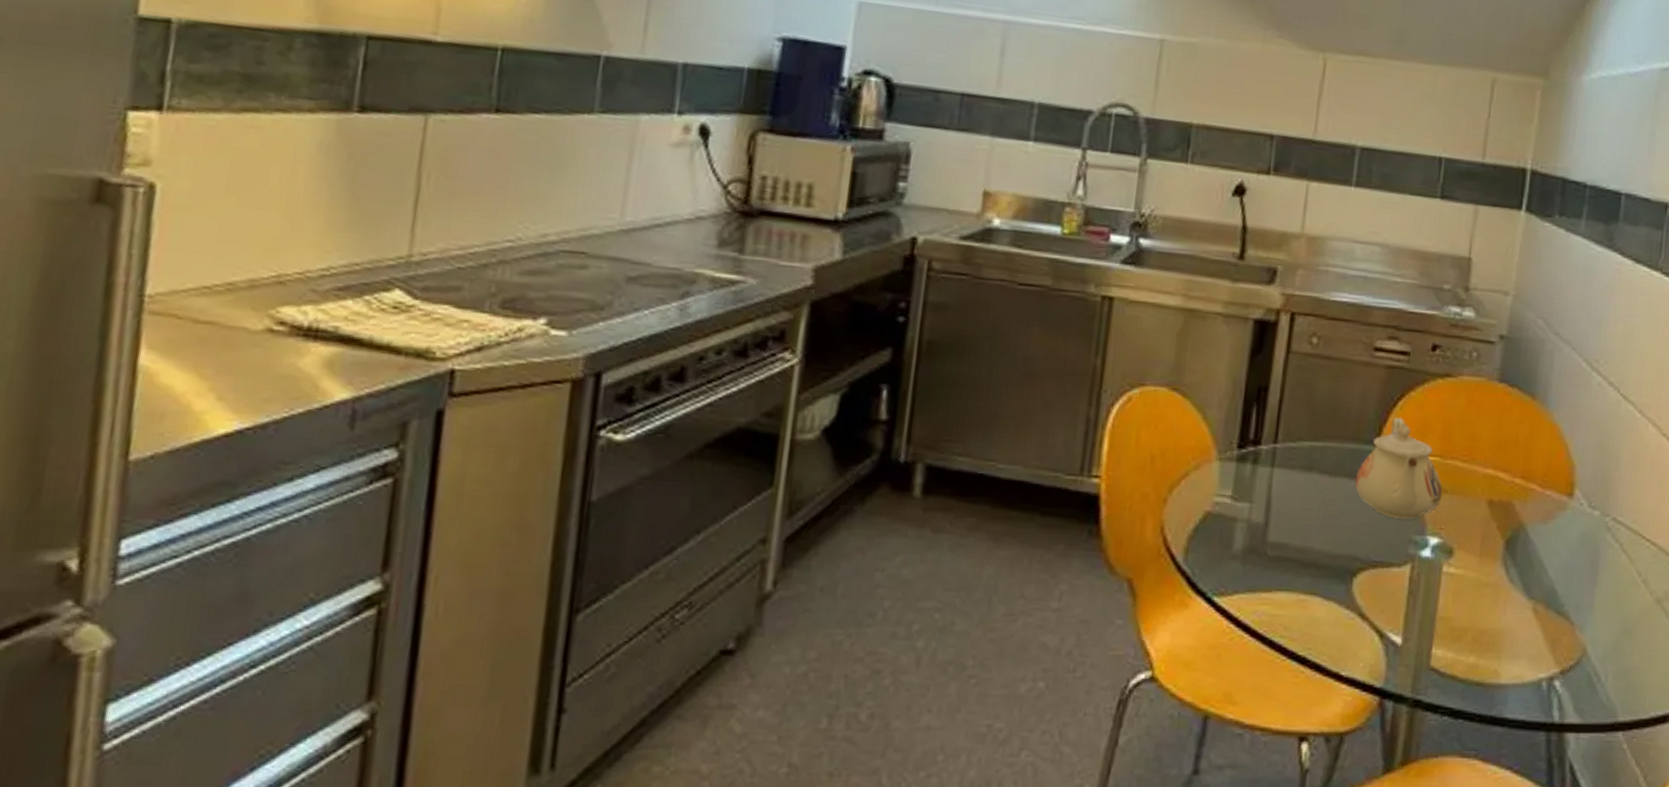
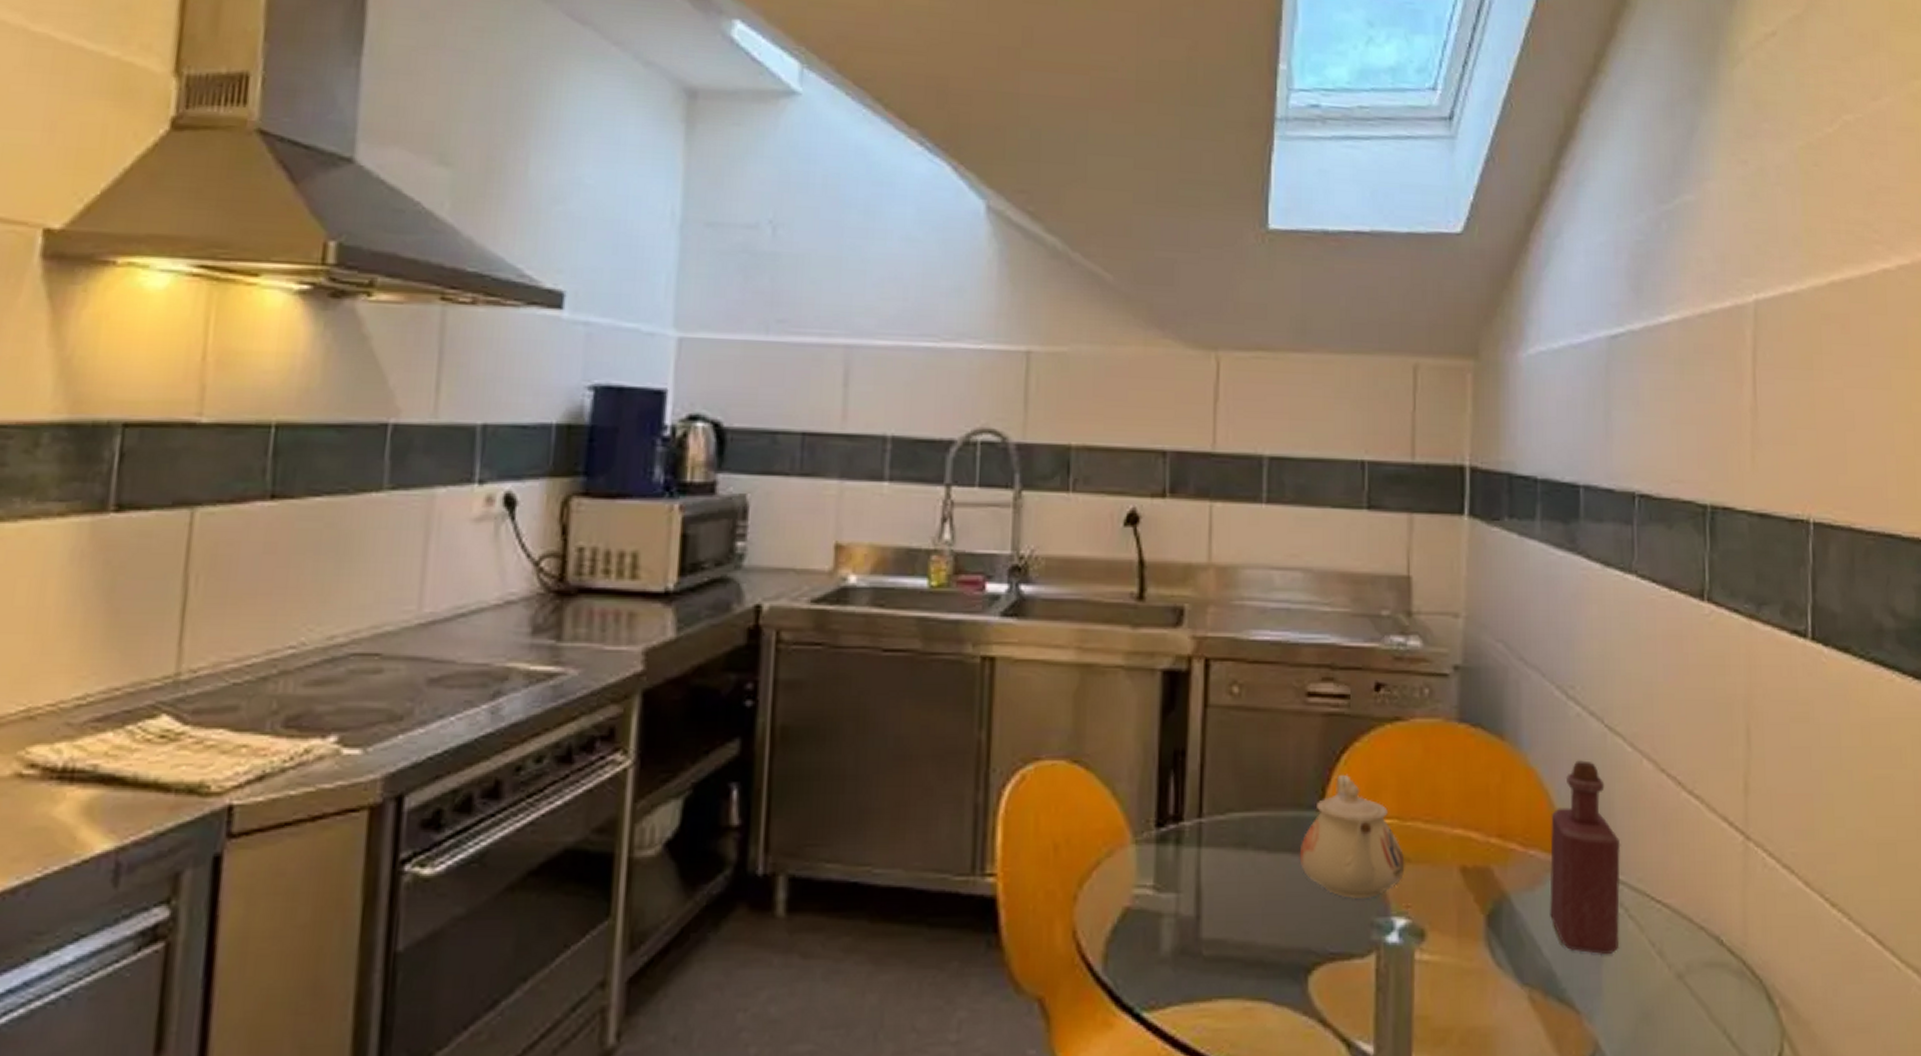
bottle: none [1557,421,1623,580] -> present [1549,760,1621,956]

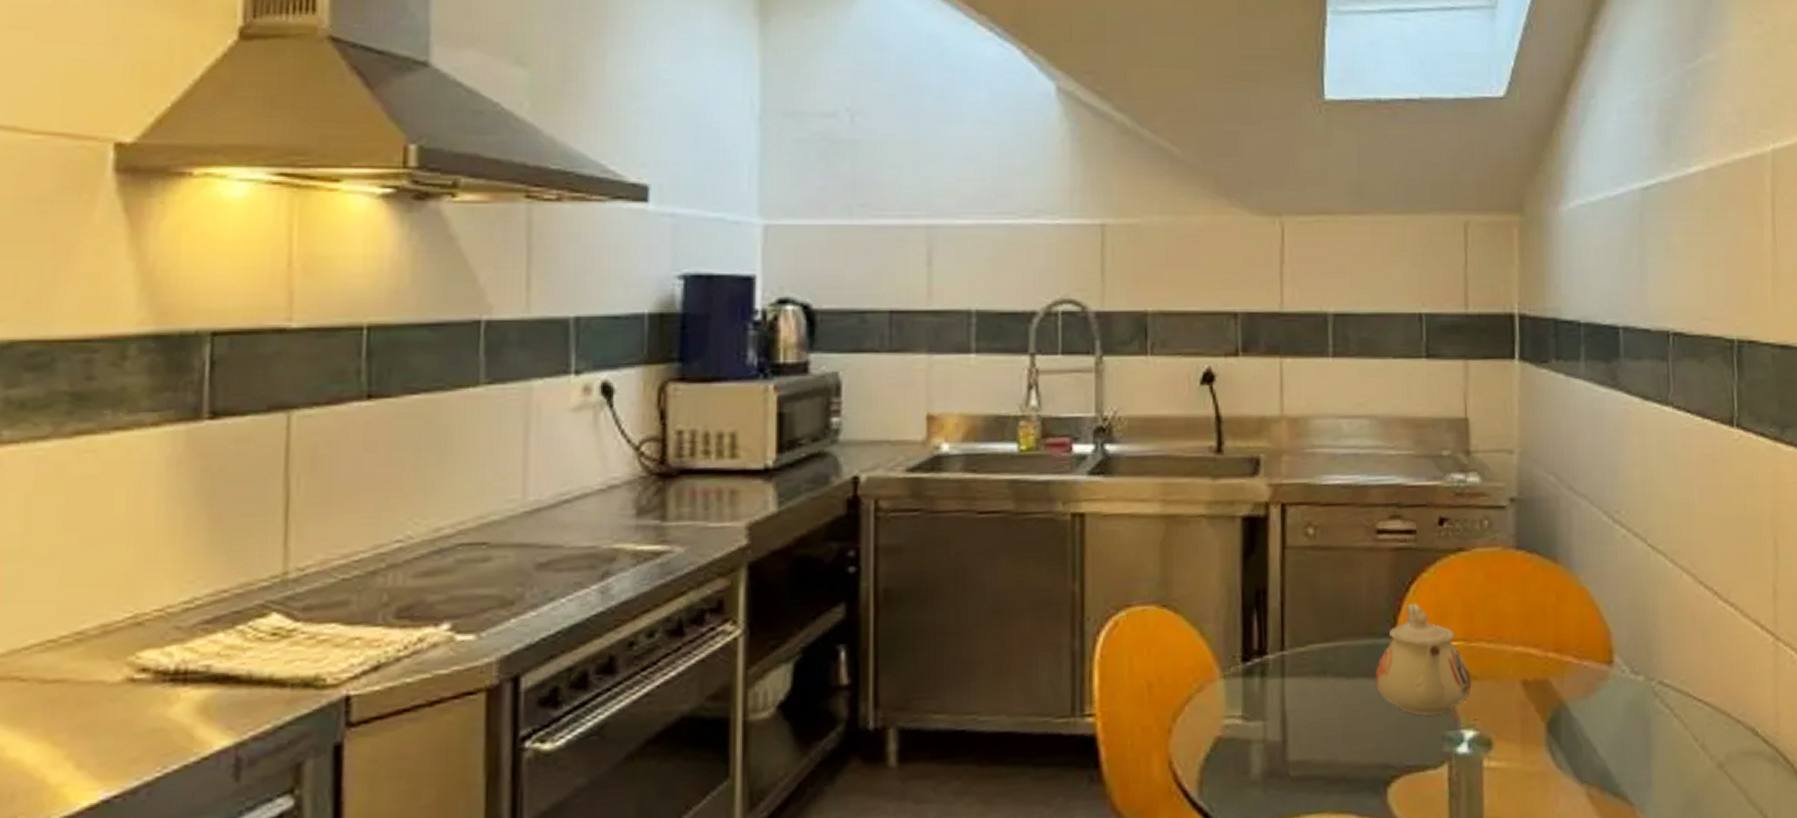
bottle: present [1549,760,1621,956] -> none [1601,577,1667,752]

